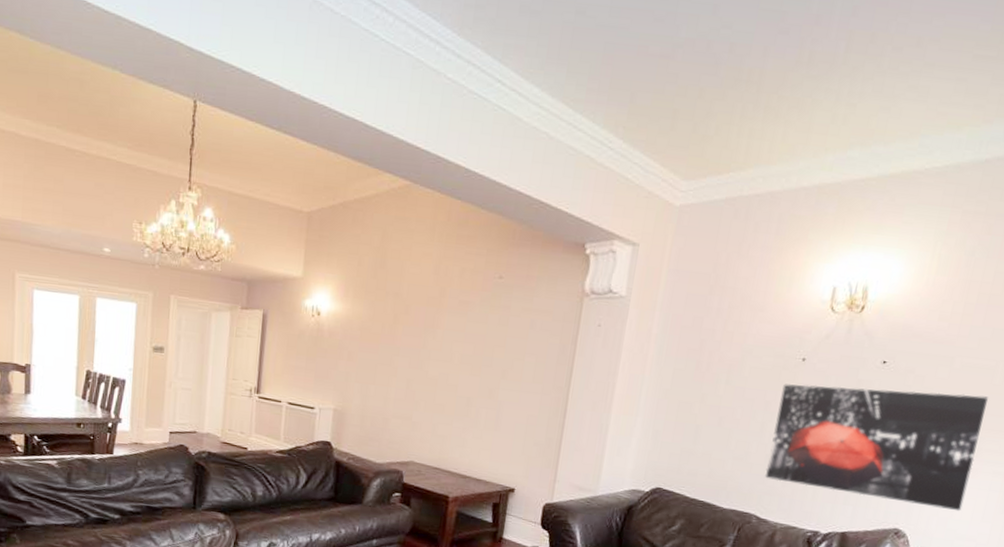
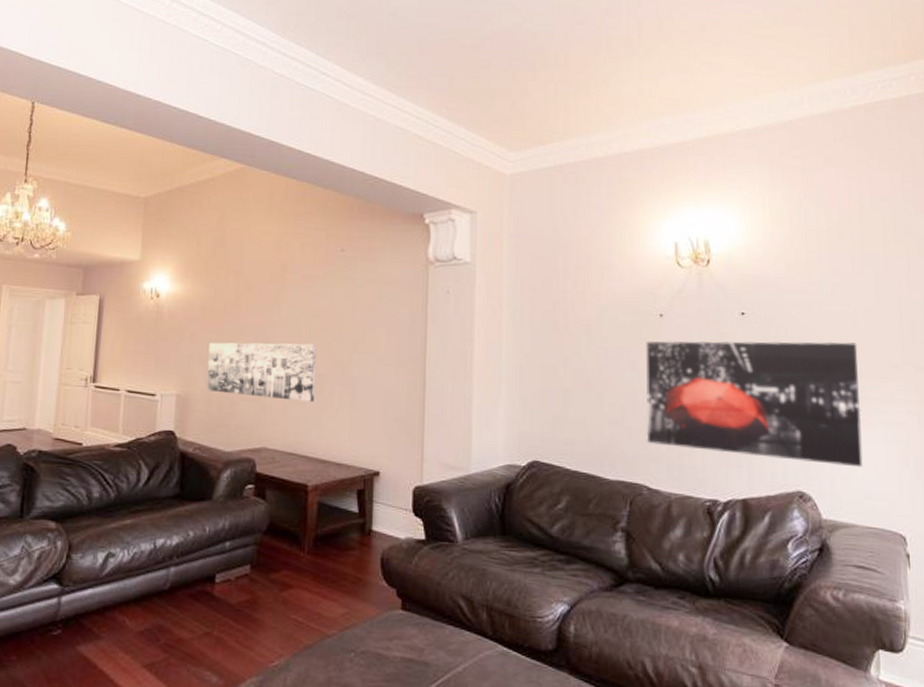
wall art: none [361,362,468,423] -> present [206,342,317,402]

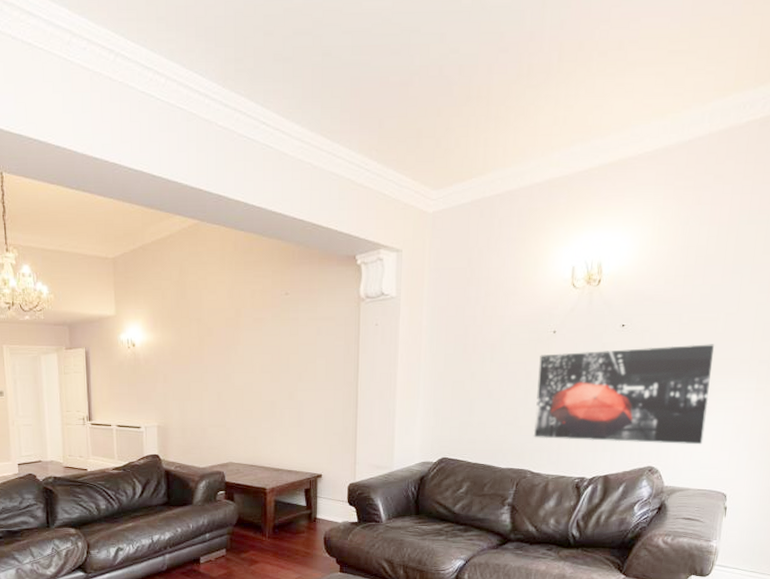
wall art: present [206,342,317,402] -> none [180,377,269,424]

